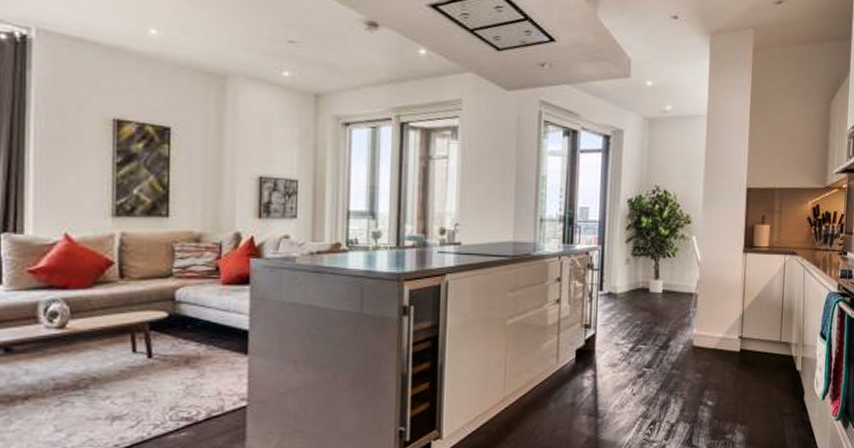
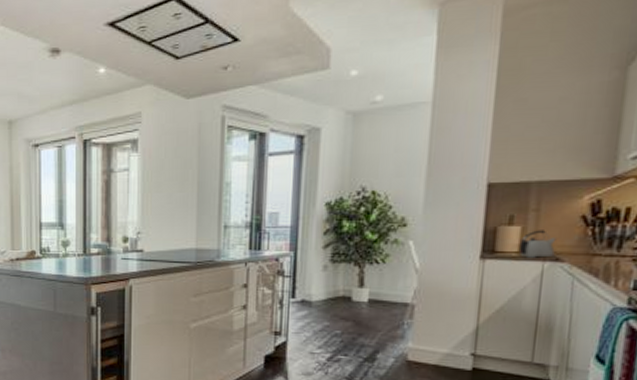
kettle: none [768,228,793,252] -> present [518,230,557,258]

